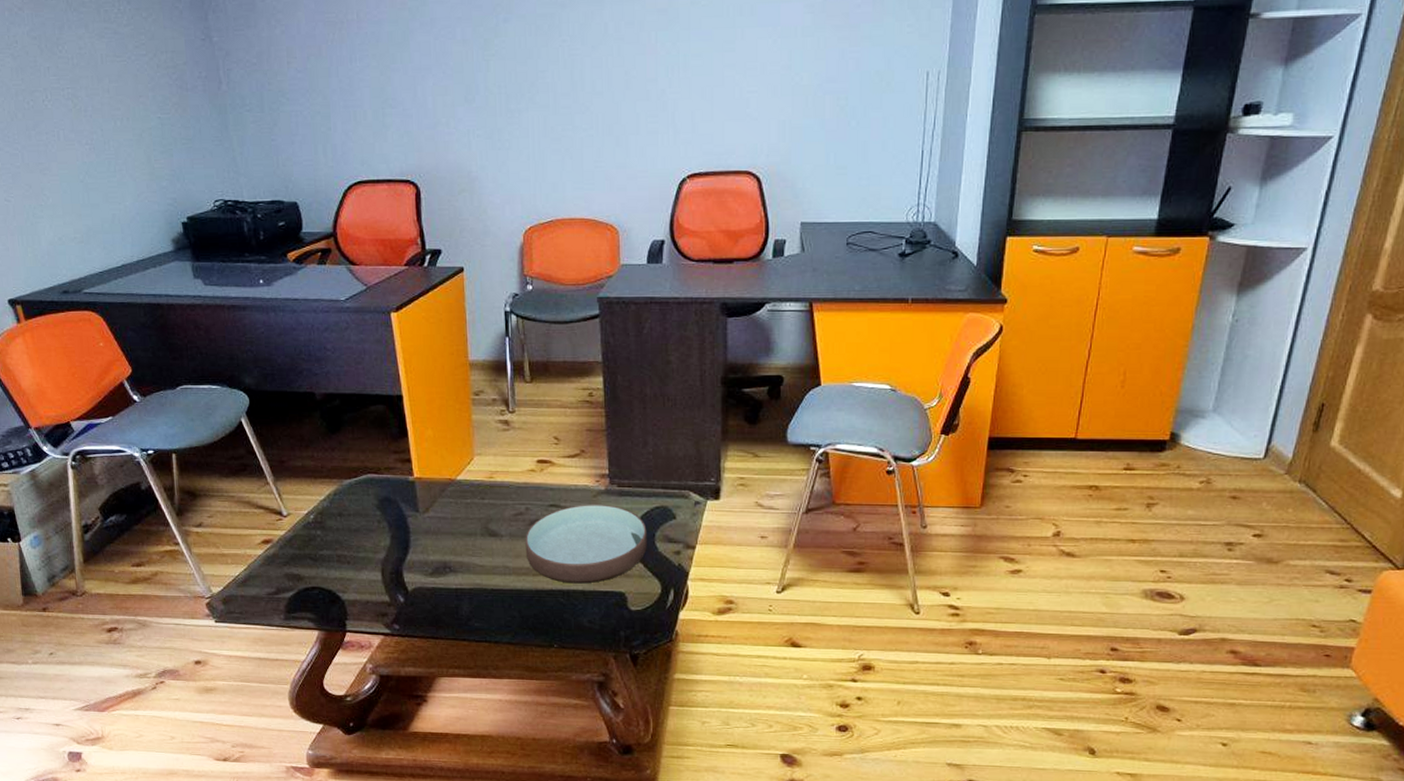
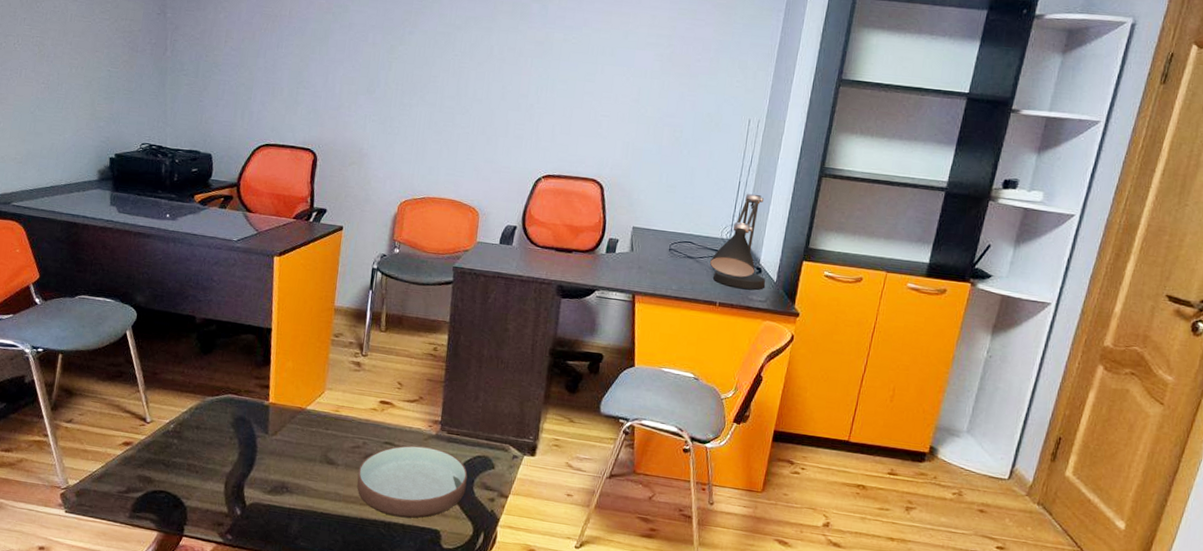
desk lamp: none [895,163,963,280] -> present [709,193,765,291]

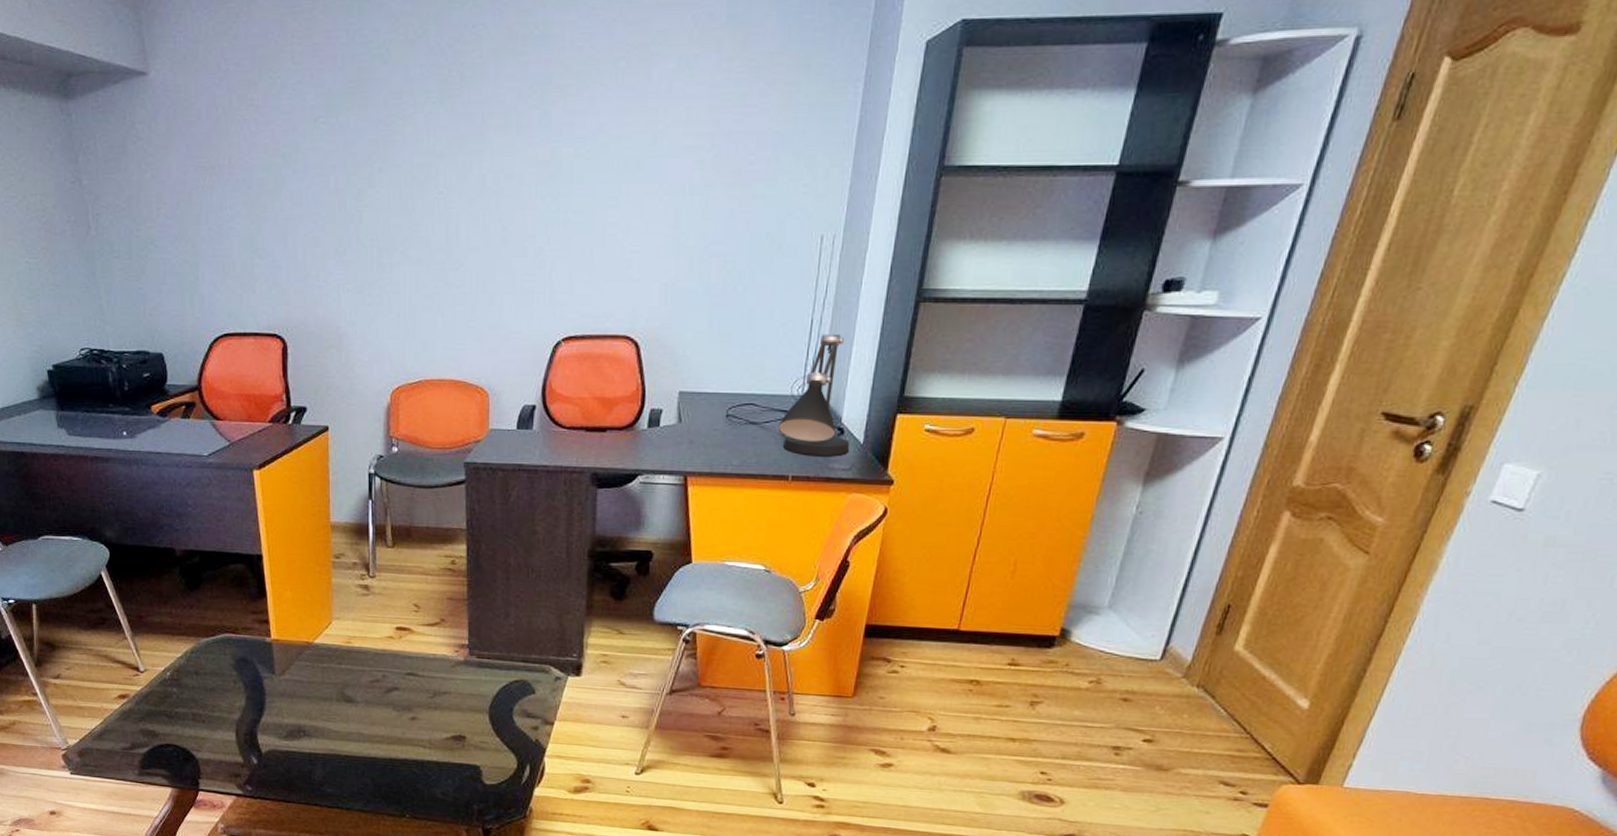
bowl: present [357,445,468,518] -> none [381,674,505,755]

